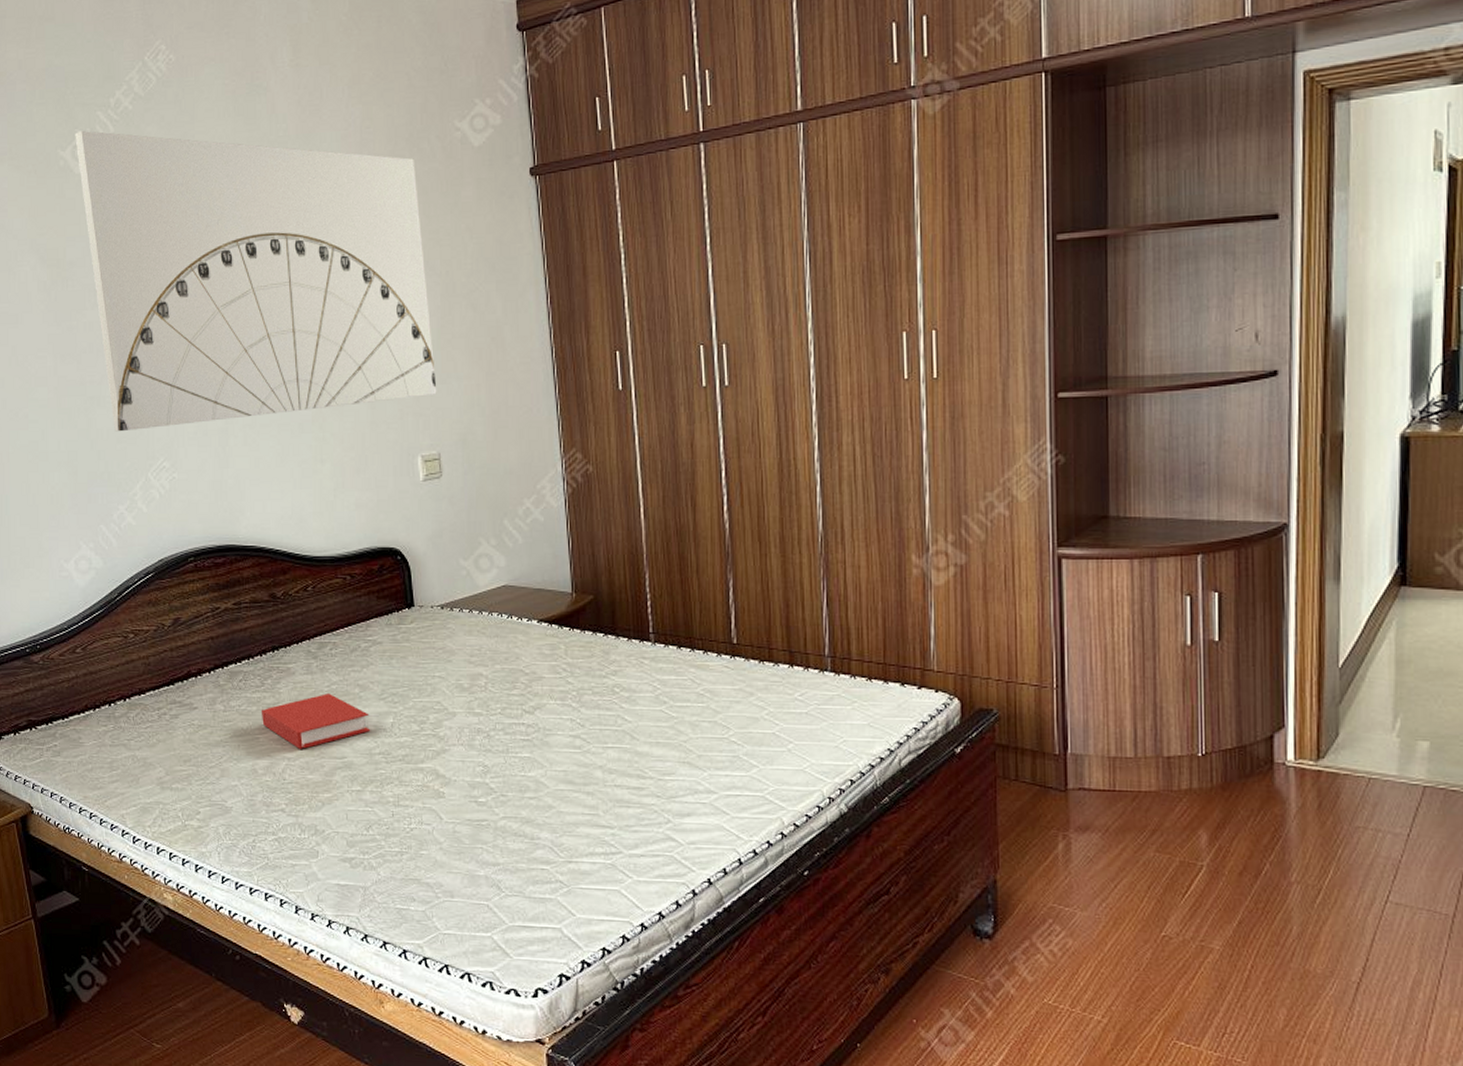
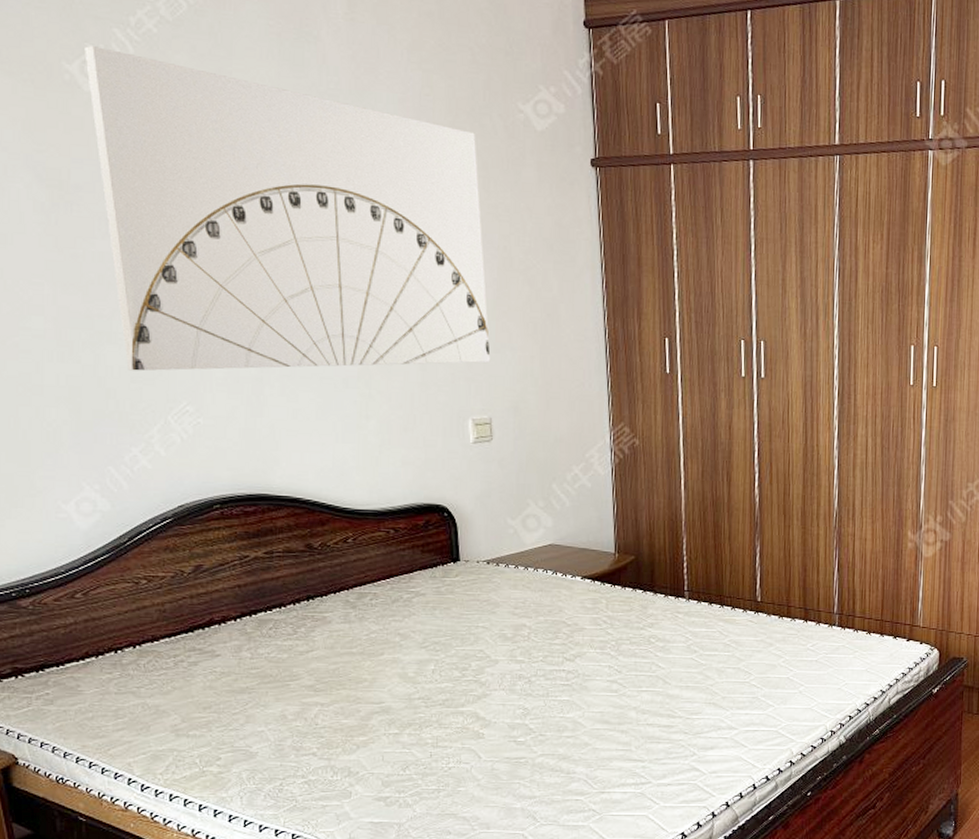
book: present [261,693,371,749] -> none [292,642,411,695]

